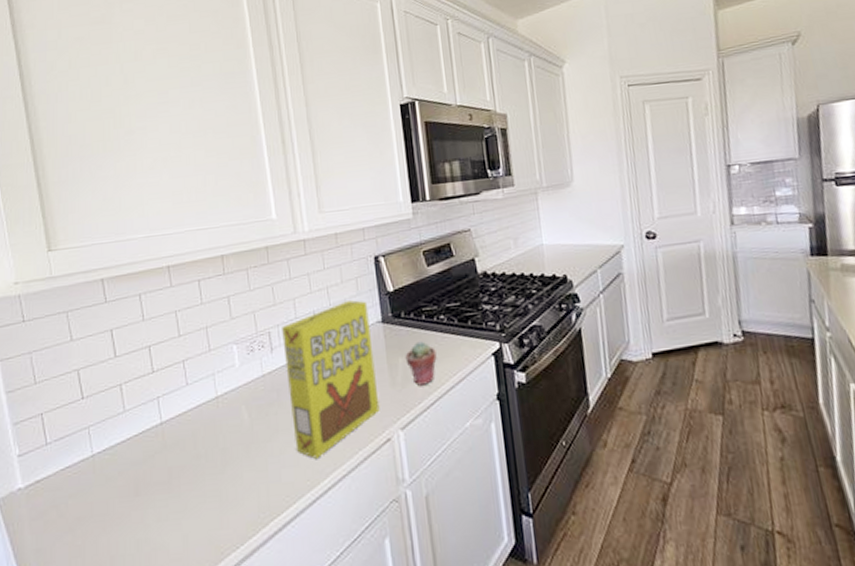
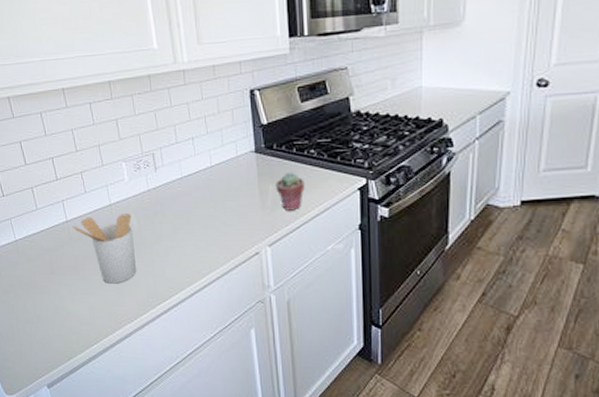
utensil holder: none [168,406,245,500] -> present [72,213,136,284]
cereal box: present [282,300,380,459] -> none [164,130,250,262]

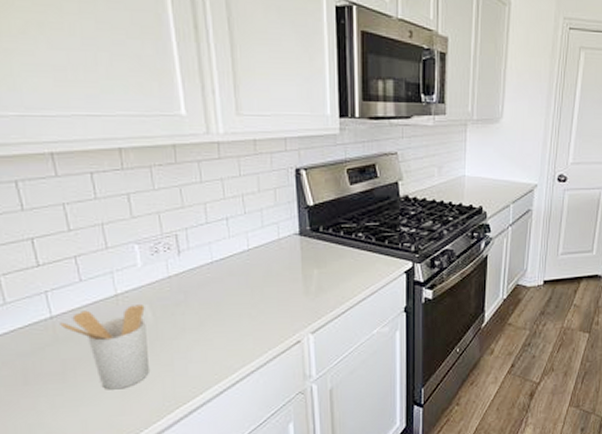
potted succulent: present [275,172,305,211] -> none [320,255,352,296]

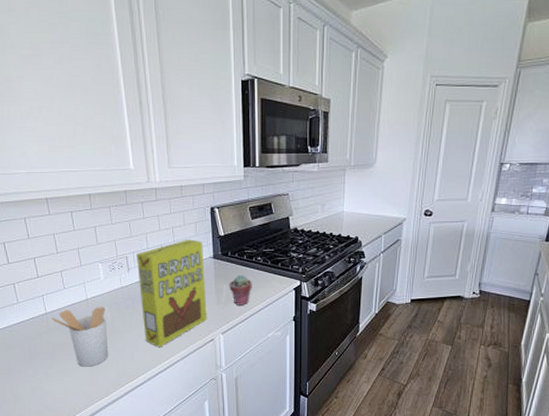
cereal box: none [191,211,292,356] -> present [136,239,207,347]
potted succulent: none [320,255,352,296] -> present [229,274,252,306]

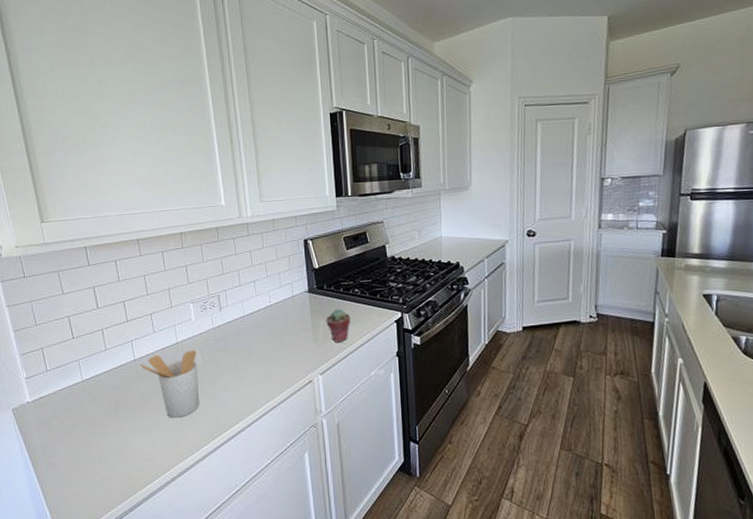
cereal box: present [136,239,207,347] -> none [229,274,304,392]

